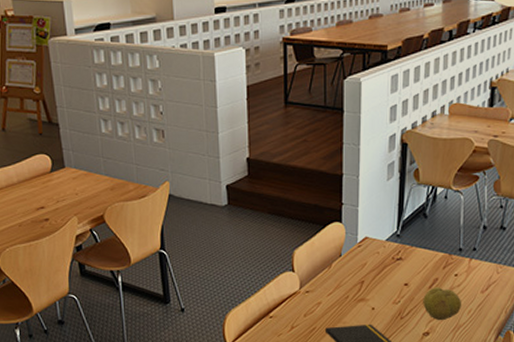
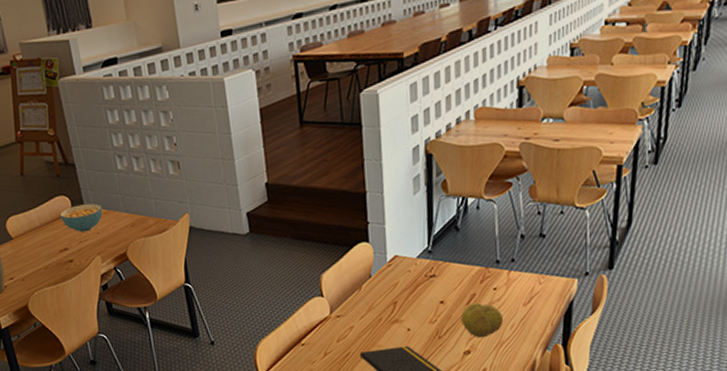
cereal bowl: none [39,164,83,192] -> present [60,203,103,232]

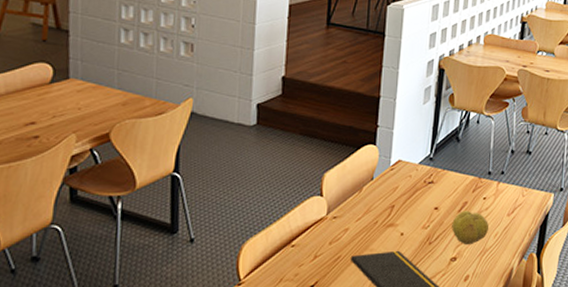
cereal bowl: present [60,203,103,232] -> none [35,75,91,106]

